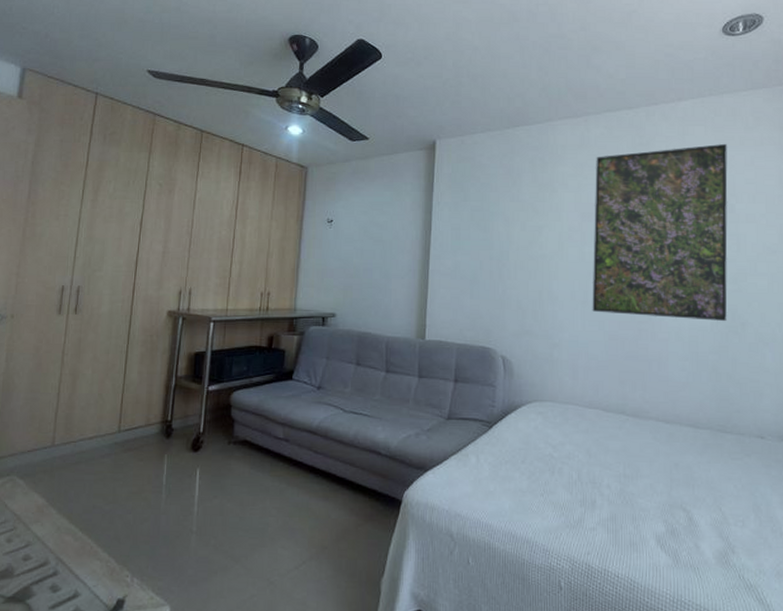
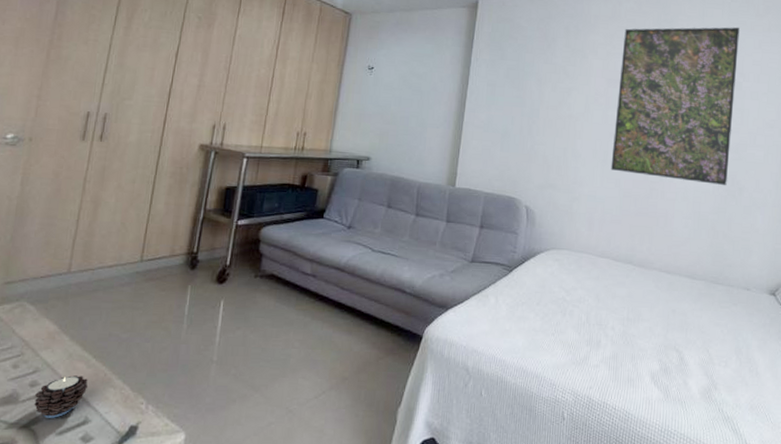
candle: none [28,549,77,592] -> present [34,375,89,418]

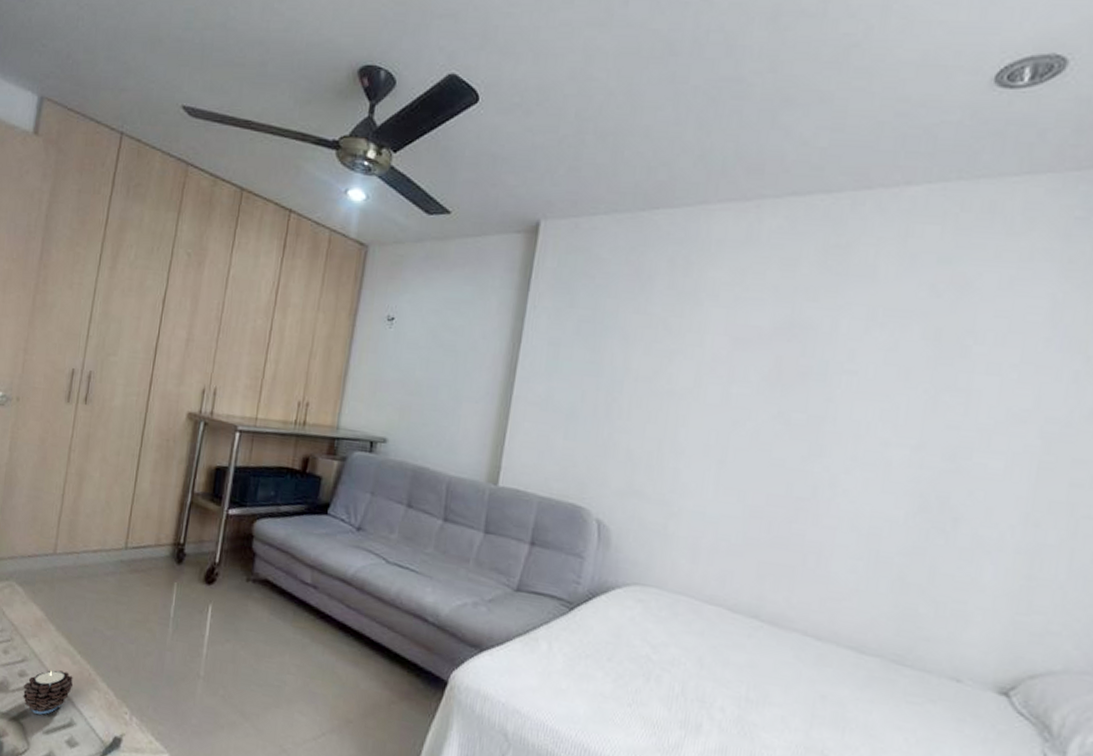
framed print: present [610,27,740,185] -> none [731,253,973,512]

